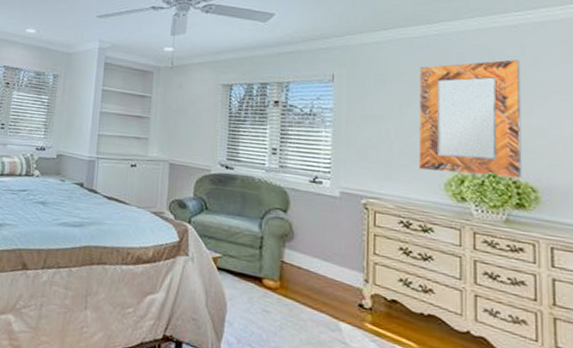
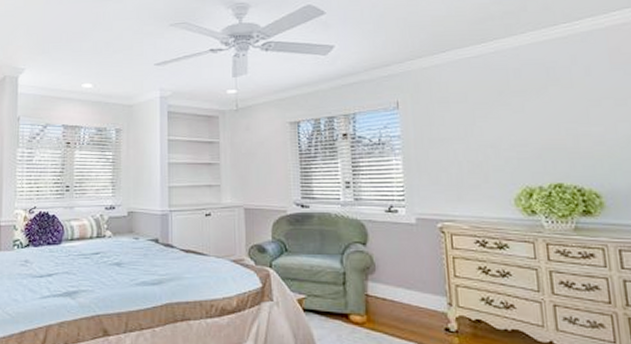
home mirror: present [419,59,522,179] -> none [480,70,586,187]

